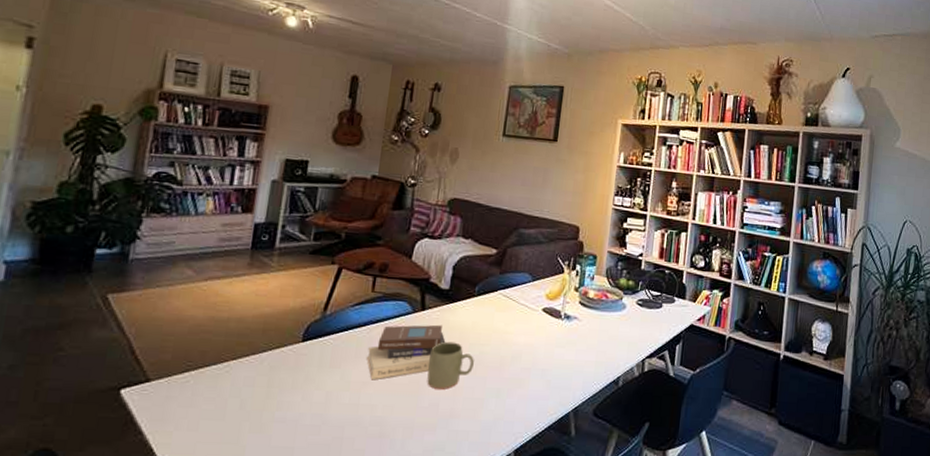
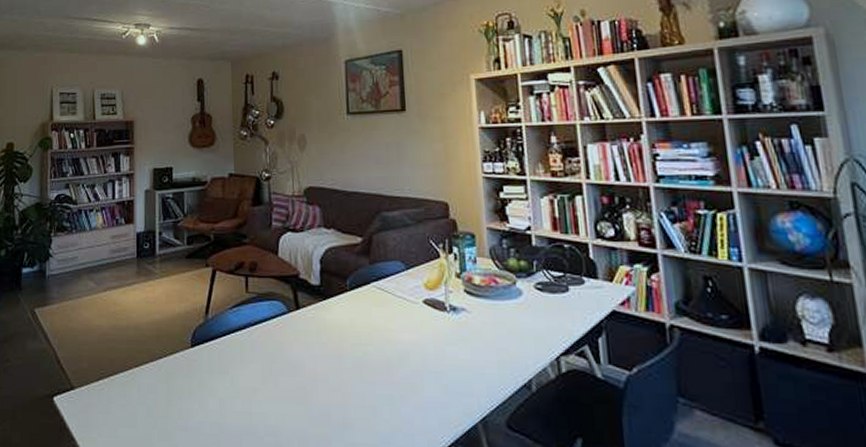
books: present [367,324,446,380] -> none [251,324,326,387]
mug: present [427,341,474,389] -> none [311,342,359,396]

